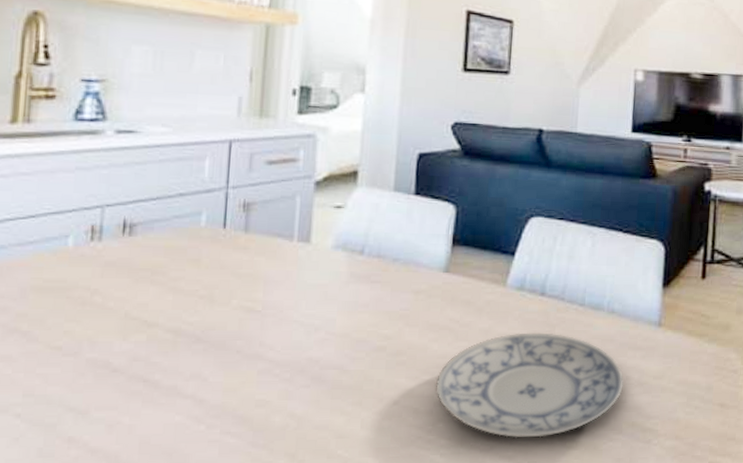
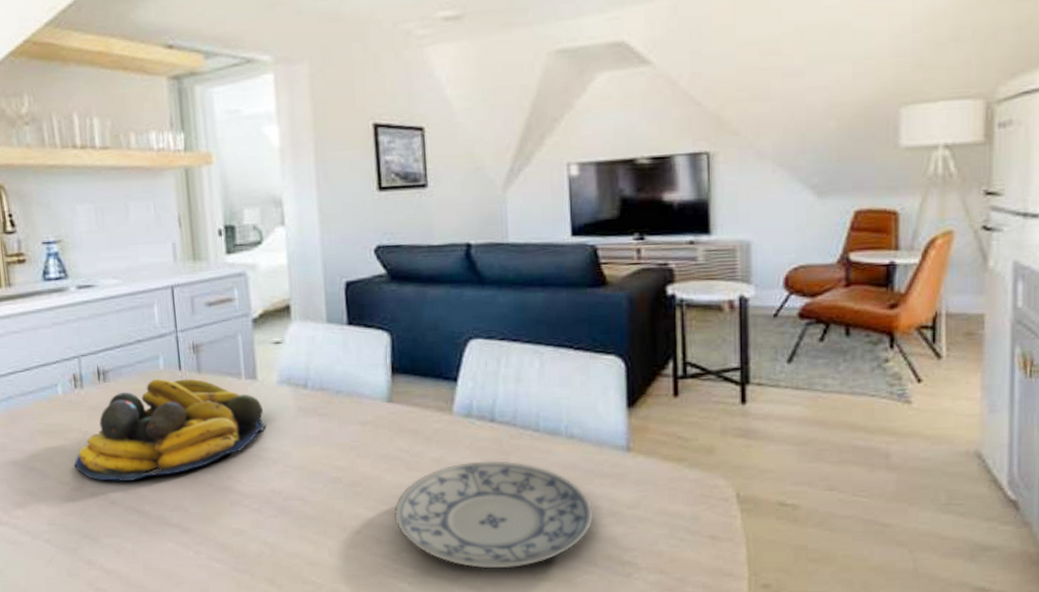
fruit bowl: none [73,236,313,346] -> present [74,378,266,481]

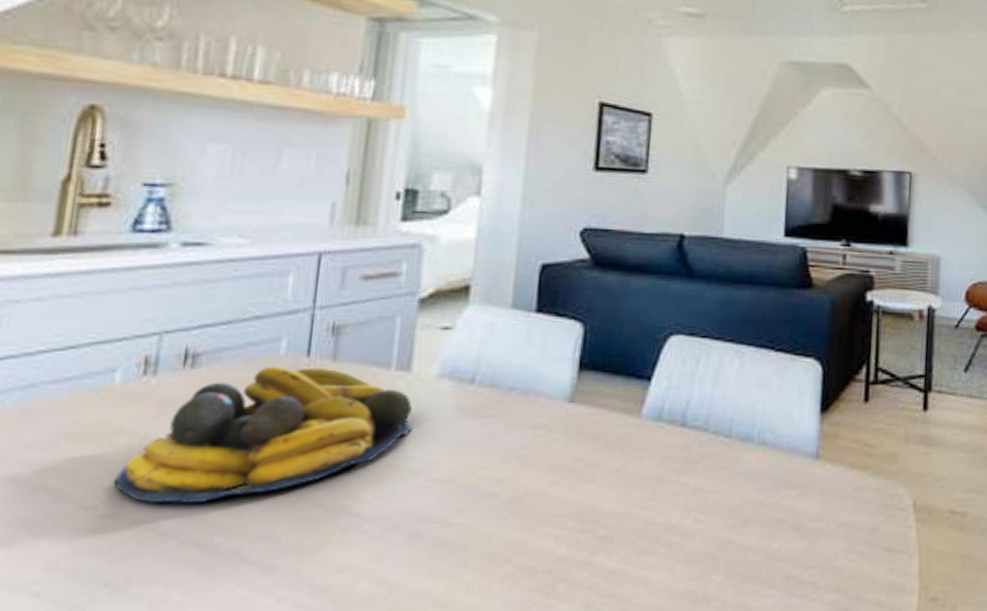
plate: present [395,461,594,569] -> none [556,470,778,599]

